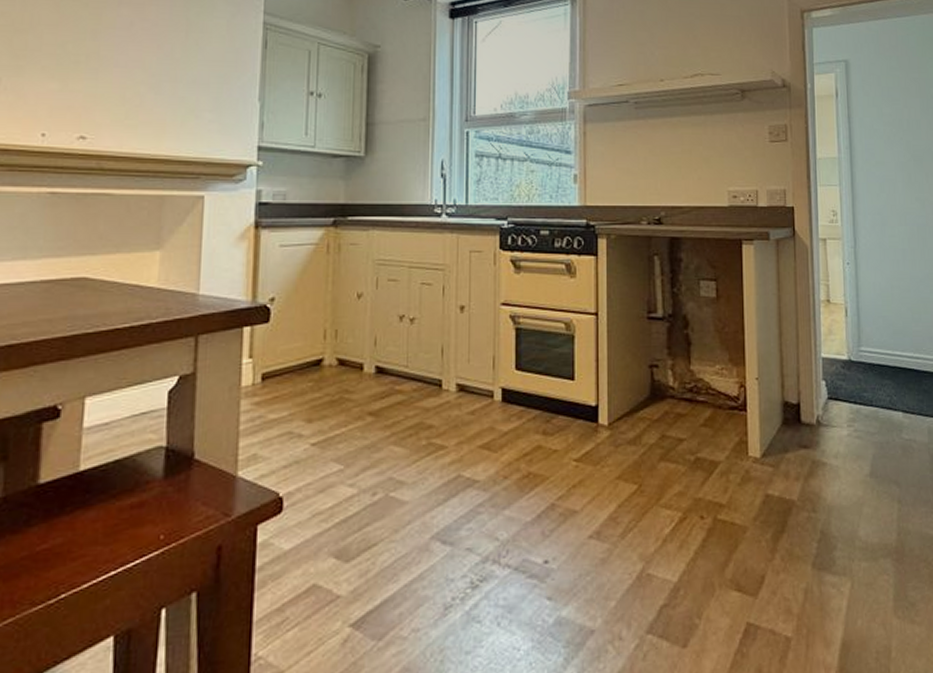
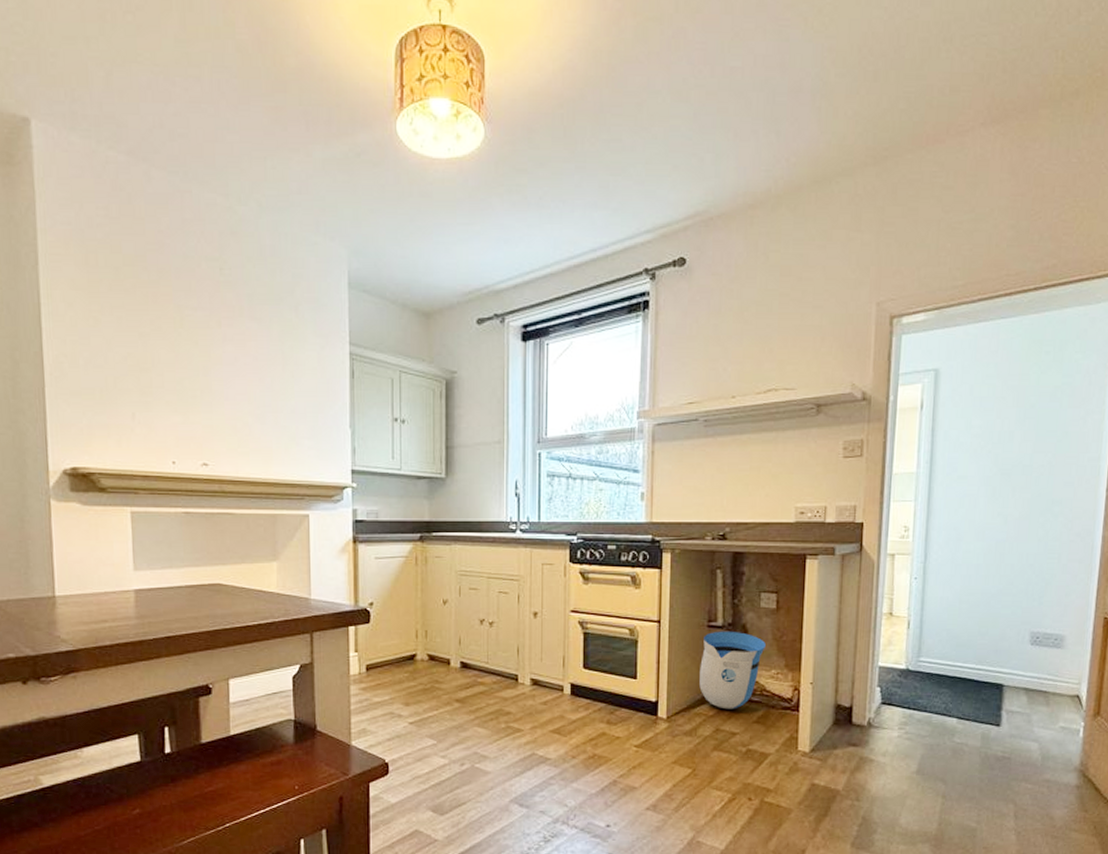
sun visor: none [642,322,708,412] -> present [699,631,766,710]

